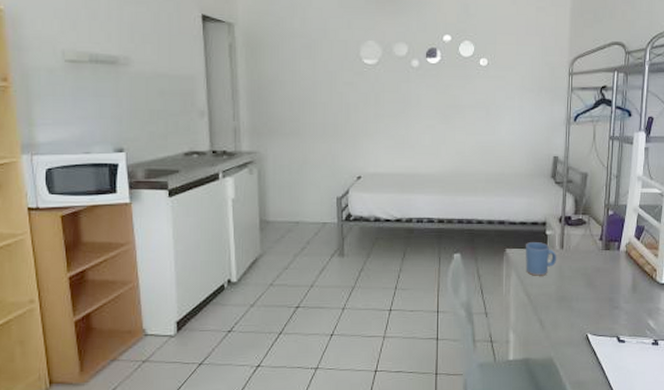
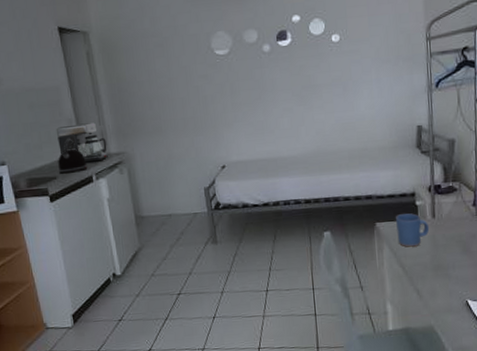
kettle: none [183,130,215,168] -> present [58,138,88,174]
coffee maker: none [185,117,239,159] -> present [55,122,108,163]

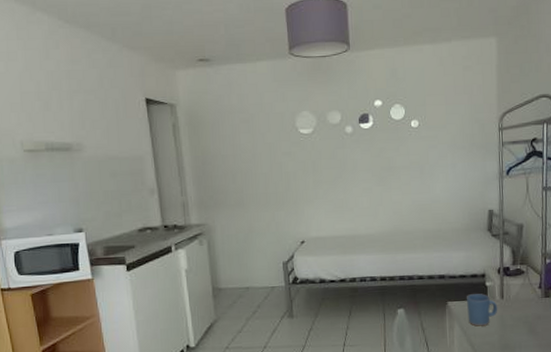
coffee maker: present [55,122,108,163] -> none [137,193,189,233]
kettle: present [58,138,88,174] -> none [137,207,167,243]

